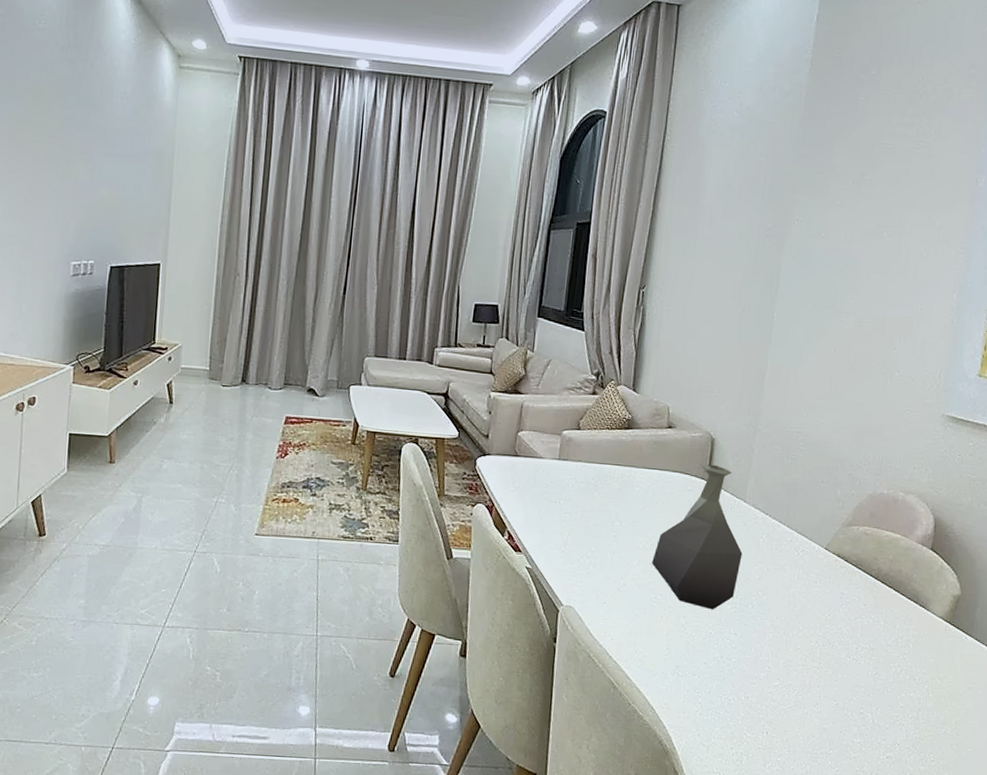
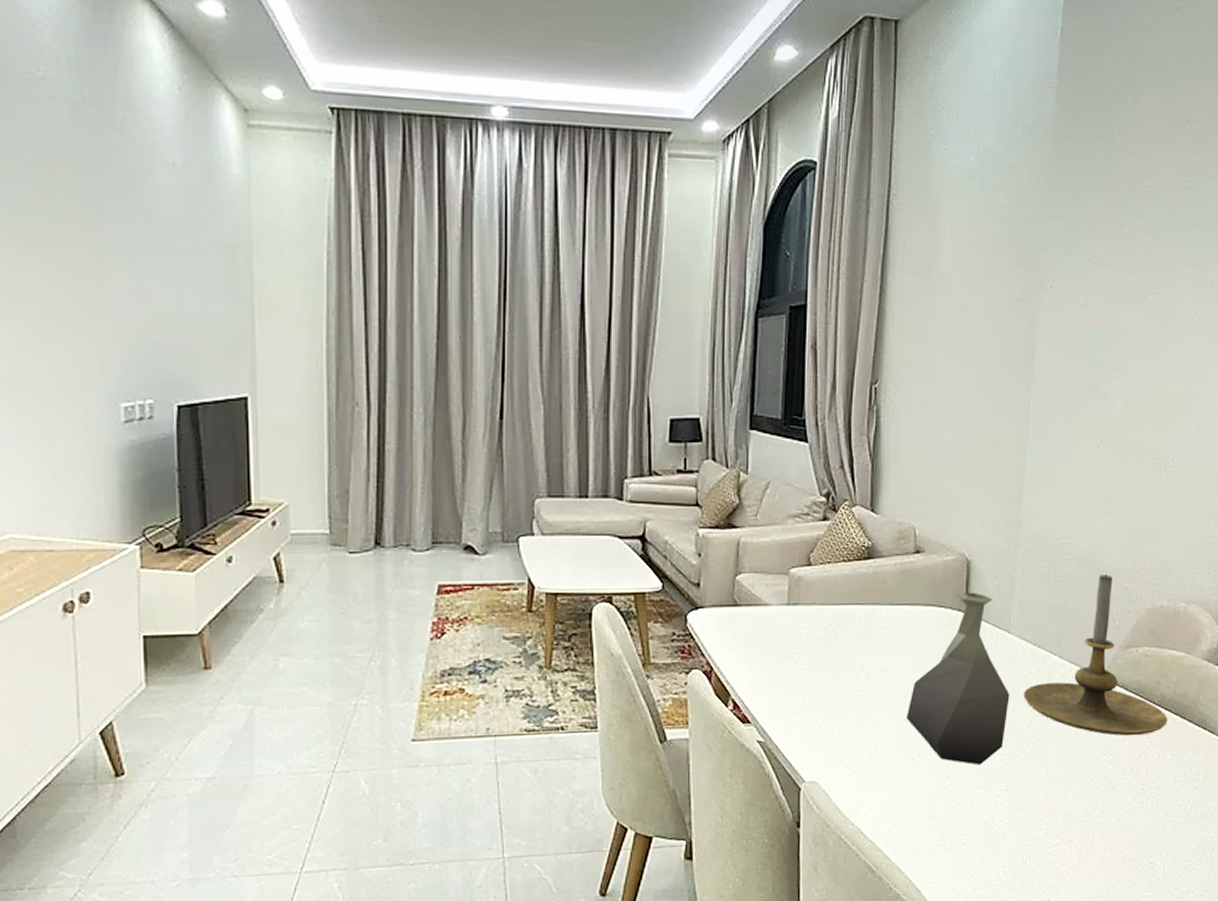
candle holder: none [754,461,883,602] -> present [1023,574,1168,736]

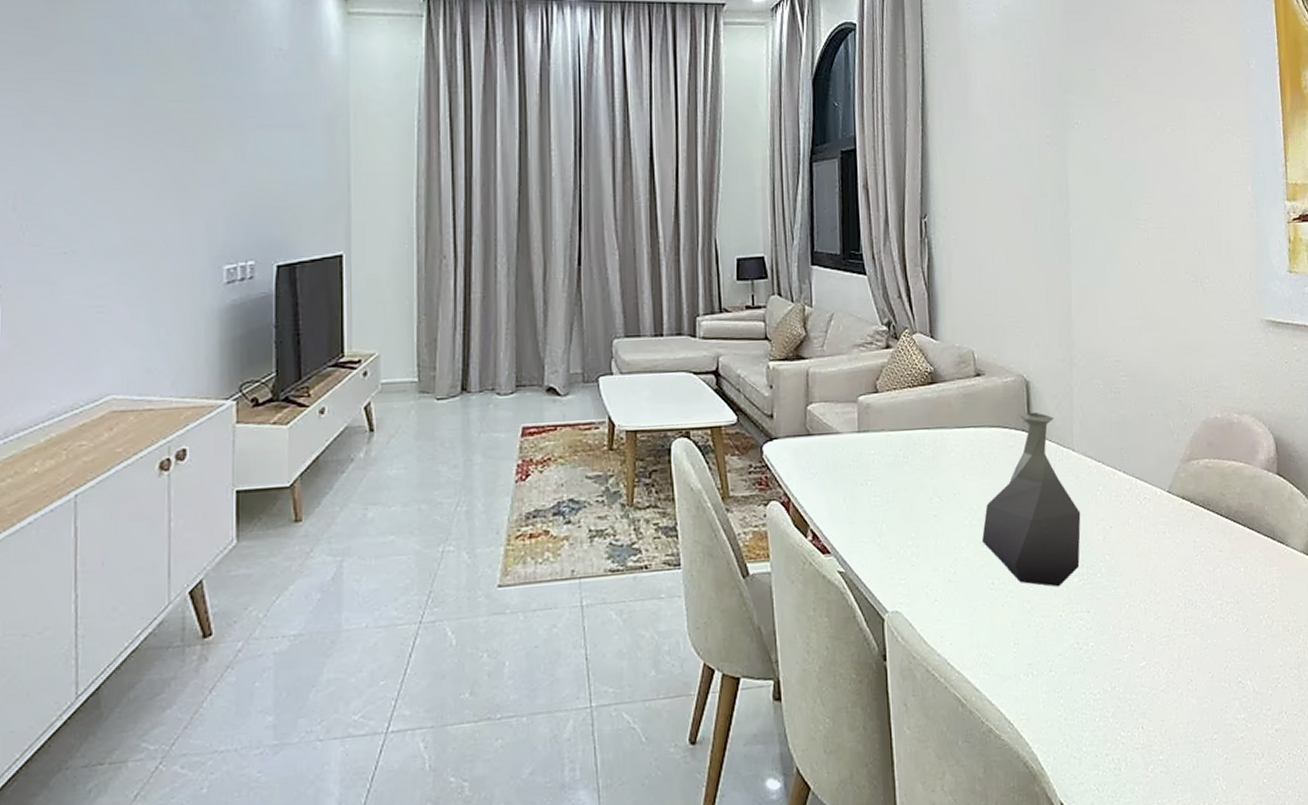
candle holder: present [1023,574,1168,736] -> none [1093,389,1237,551]

